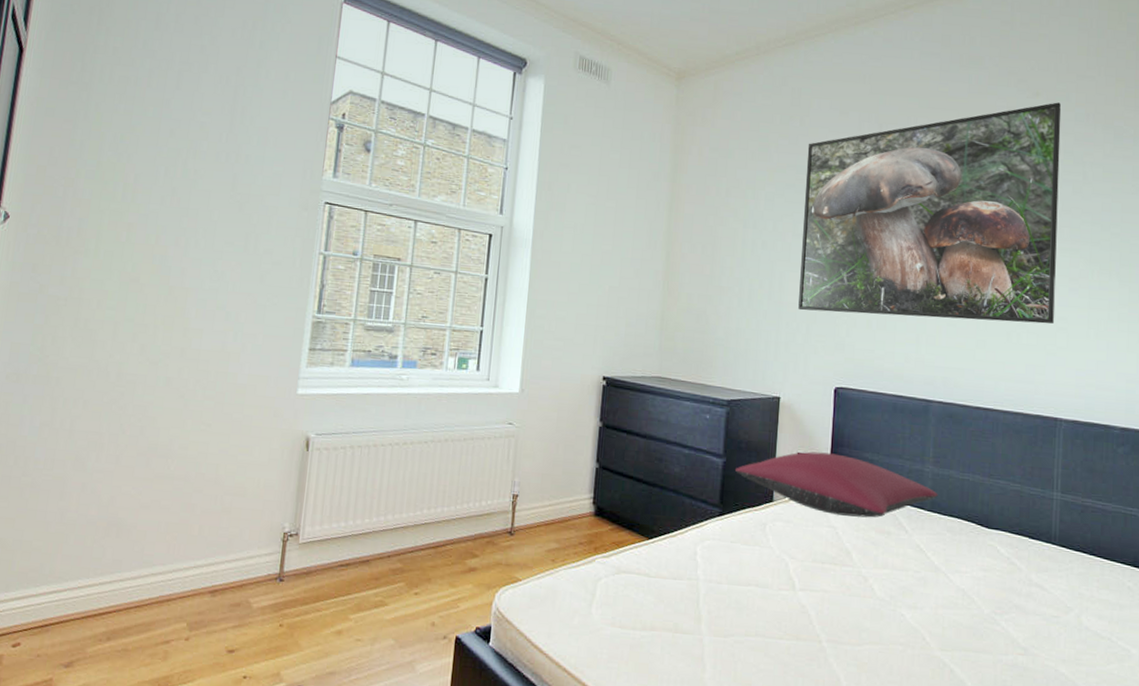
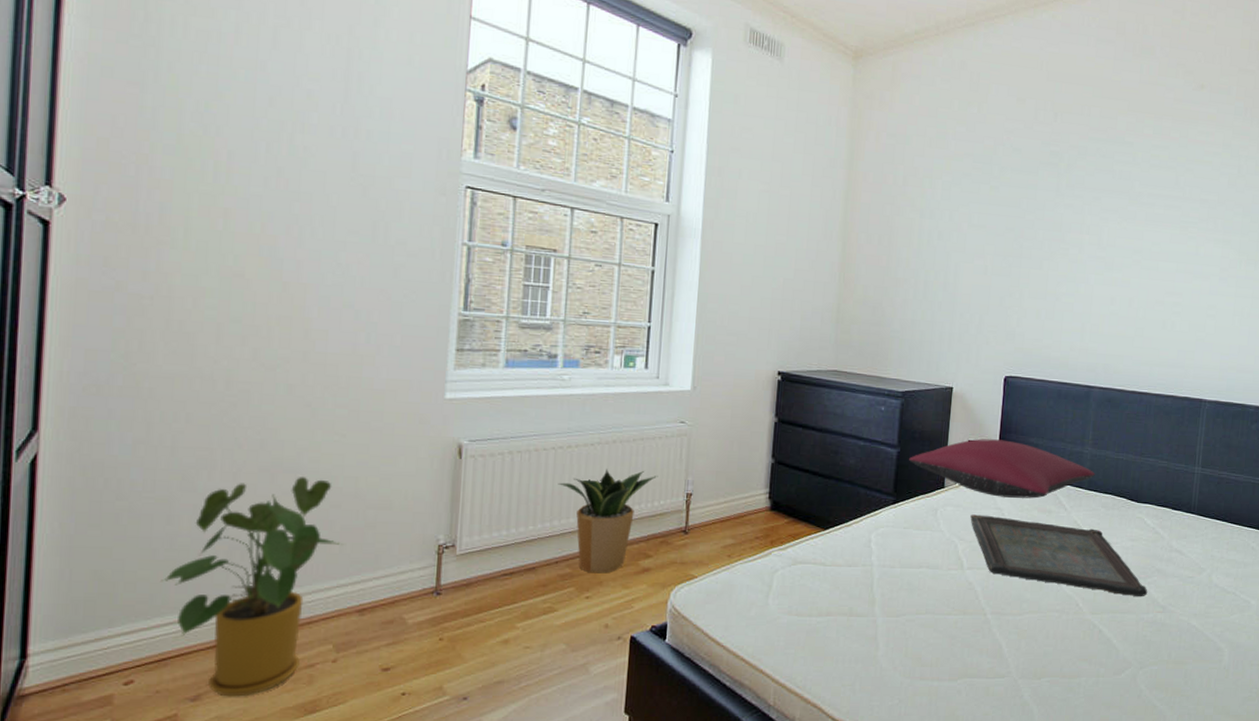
house plant: none [50,462,203,667] -> present [161,477,344,697]
potted plant: none [393,466,487,571] -> present [558,468,658,574]
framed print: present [798,102,1062,324] -> none [972,95,1223,312]
serving tray: none [801,531,1006,636] -> present [970,514,1148,597]

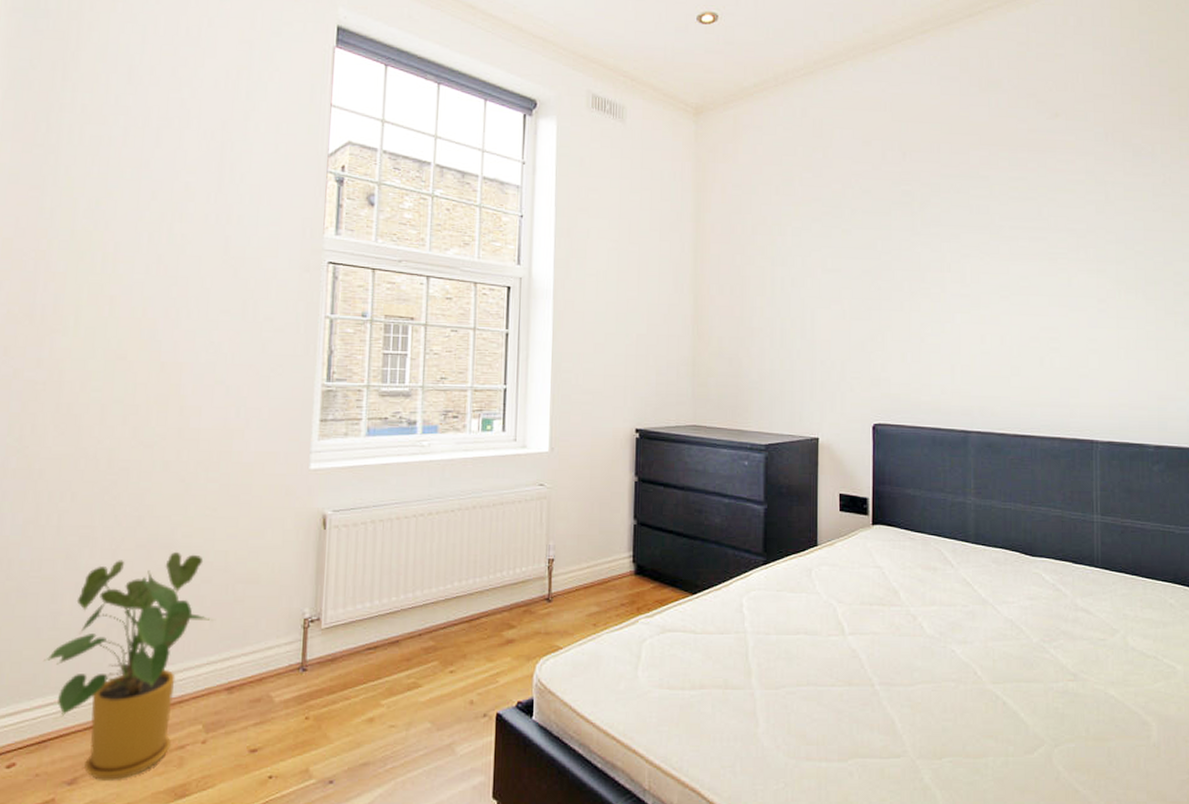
potted plant: present [558,468,658,574] -> none [420,535,519,646]
pillow: present [909,438,1095,499] -> none [778,491,982,555]
serving tray: present [970,514,1148,597] -> none [848,574,1055,664]

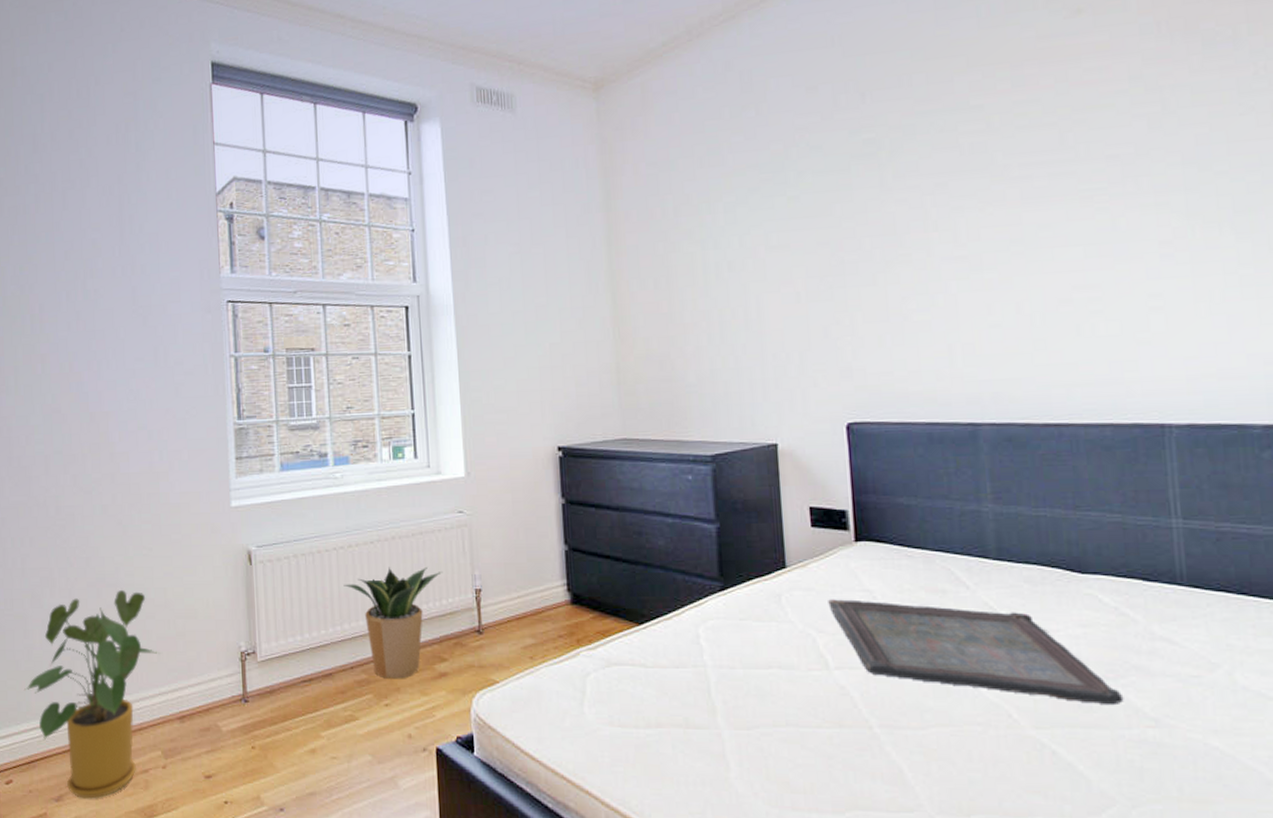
potted plant: none [420,535,519,646] -> present [343,566,443,679]
serving tray: none [848,574,1055,664] -> present [828,599,1124,706]

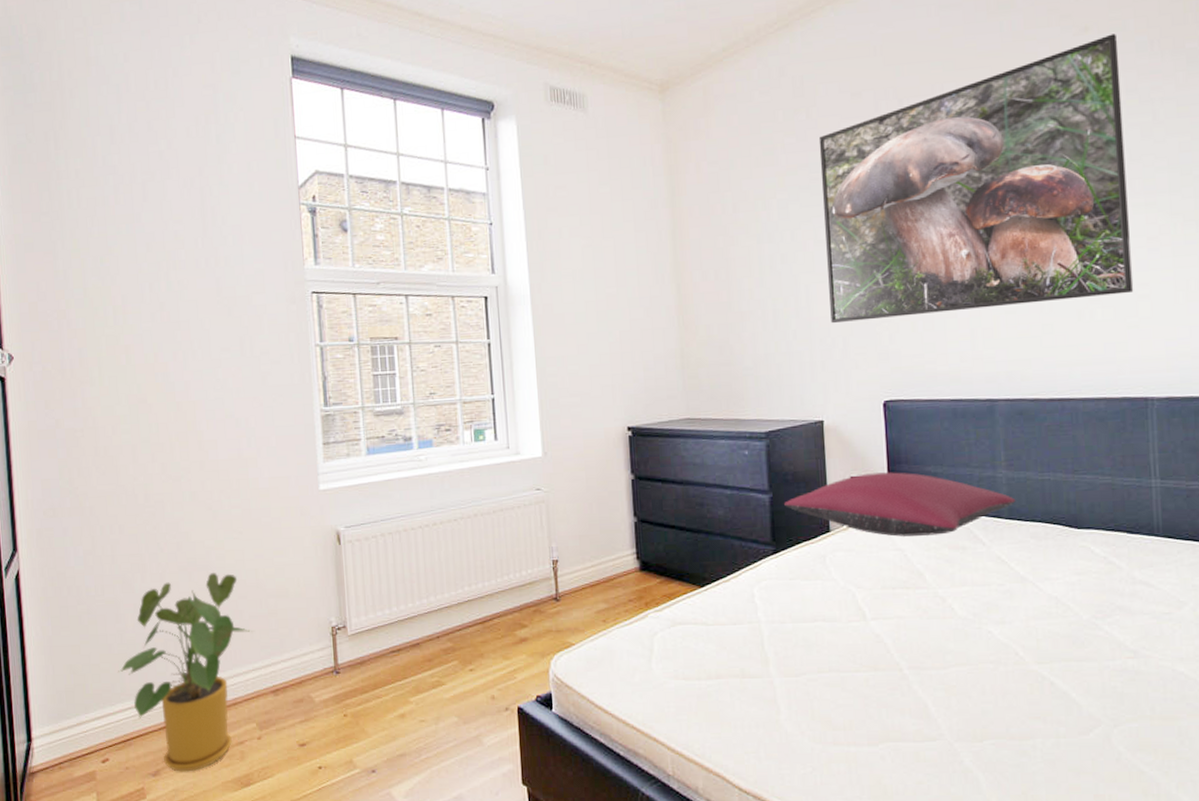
potted plant: present [343,566,443,679] -> none [429,541,522,646]
pillow: none [733,503,1006,576] -> present [784,472,1016,537]
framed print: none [769,15,1144,337] -> present [818,33,1134,324]
serving tray: present [828,599,1124,706] -> none [866,558,1110,641]

